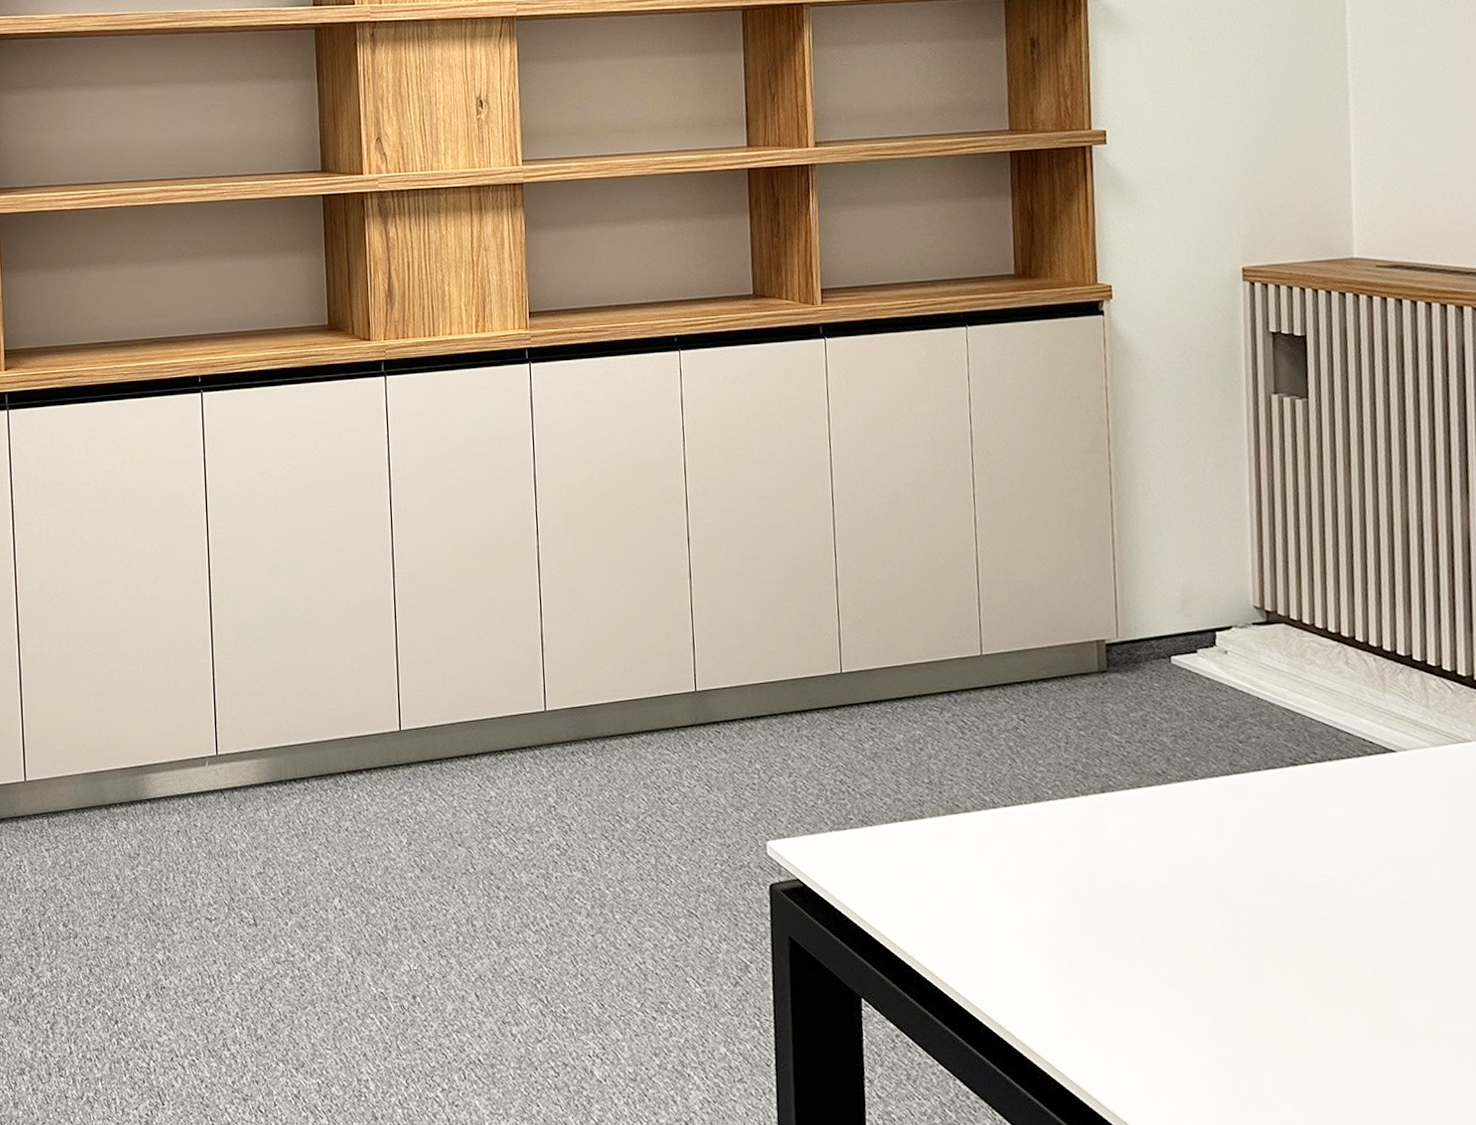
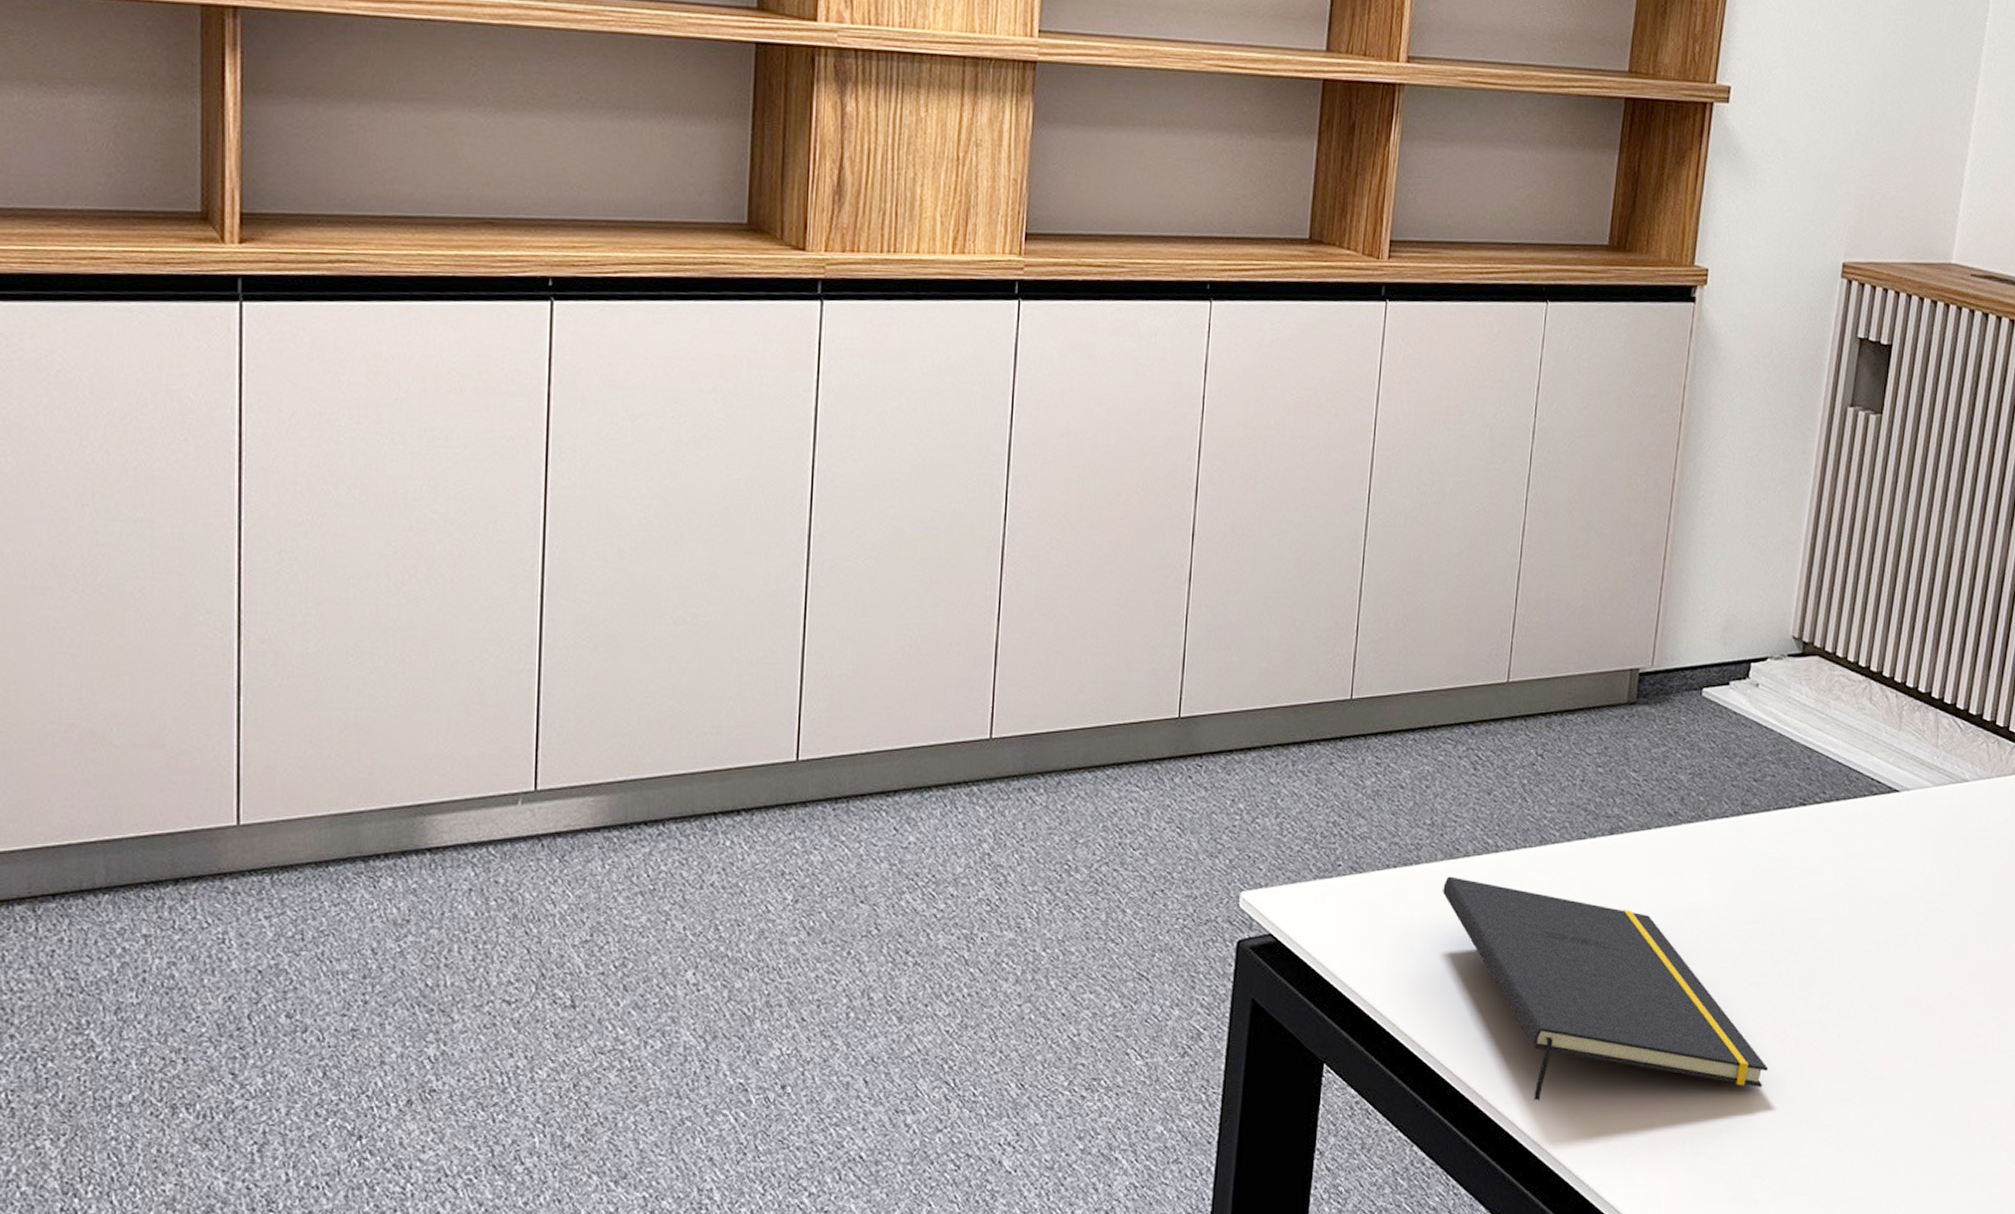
notepad: none [949,830,1305,1043] -> present [1443,876,1769,1100]

